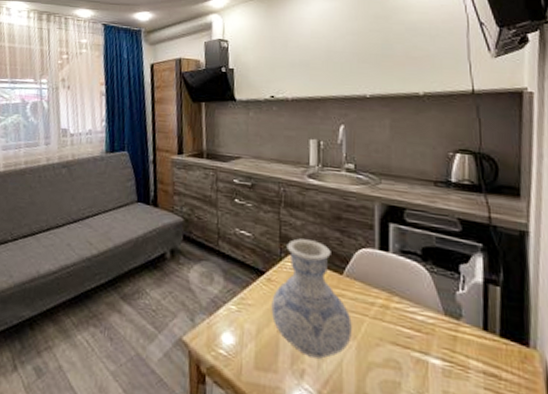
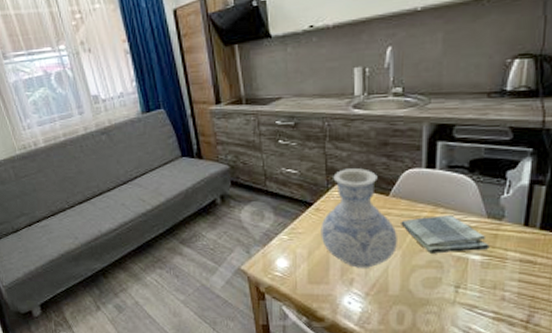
dish towel: none [355,304,450,354] -> present [401,215,490,254]

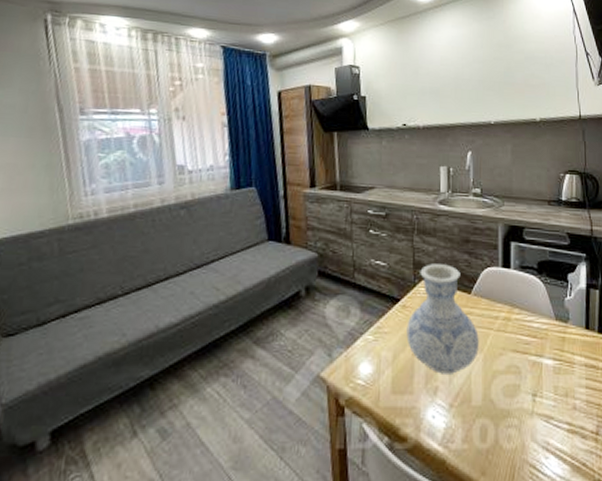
dish towel: present [401,215,490,254] -> none [482,316,559,358]

